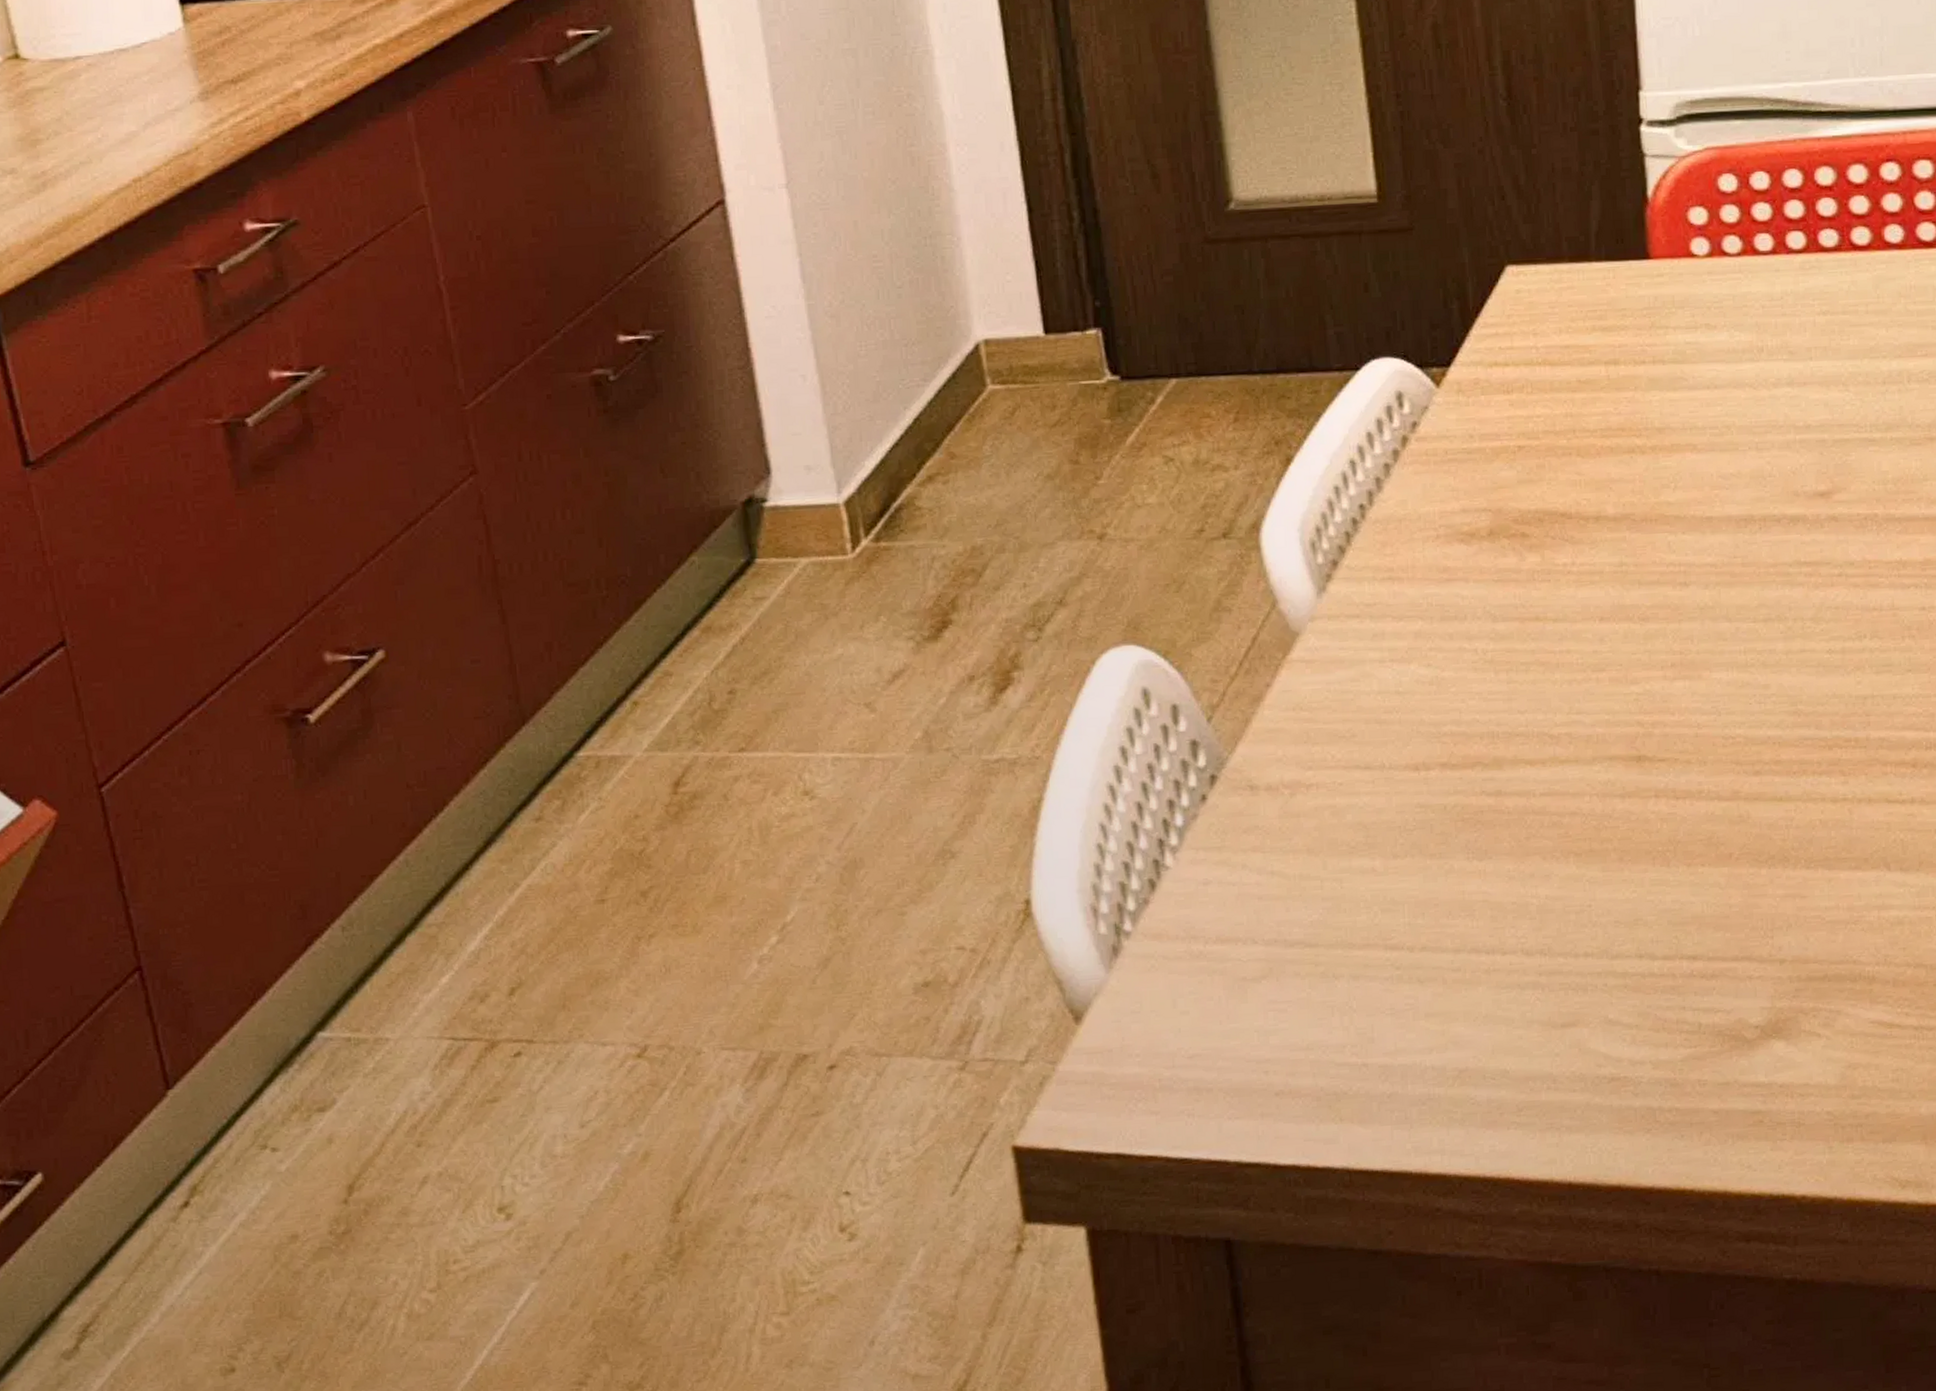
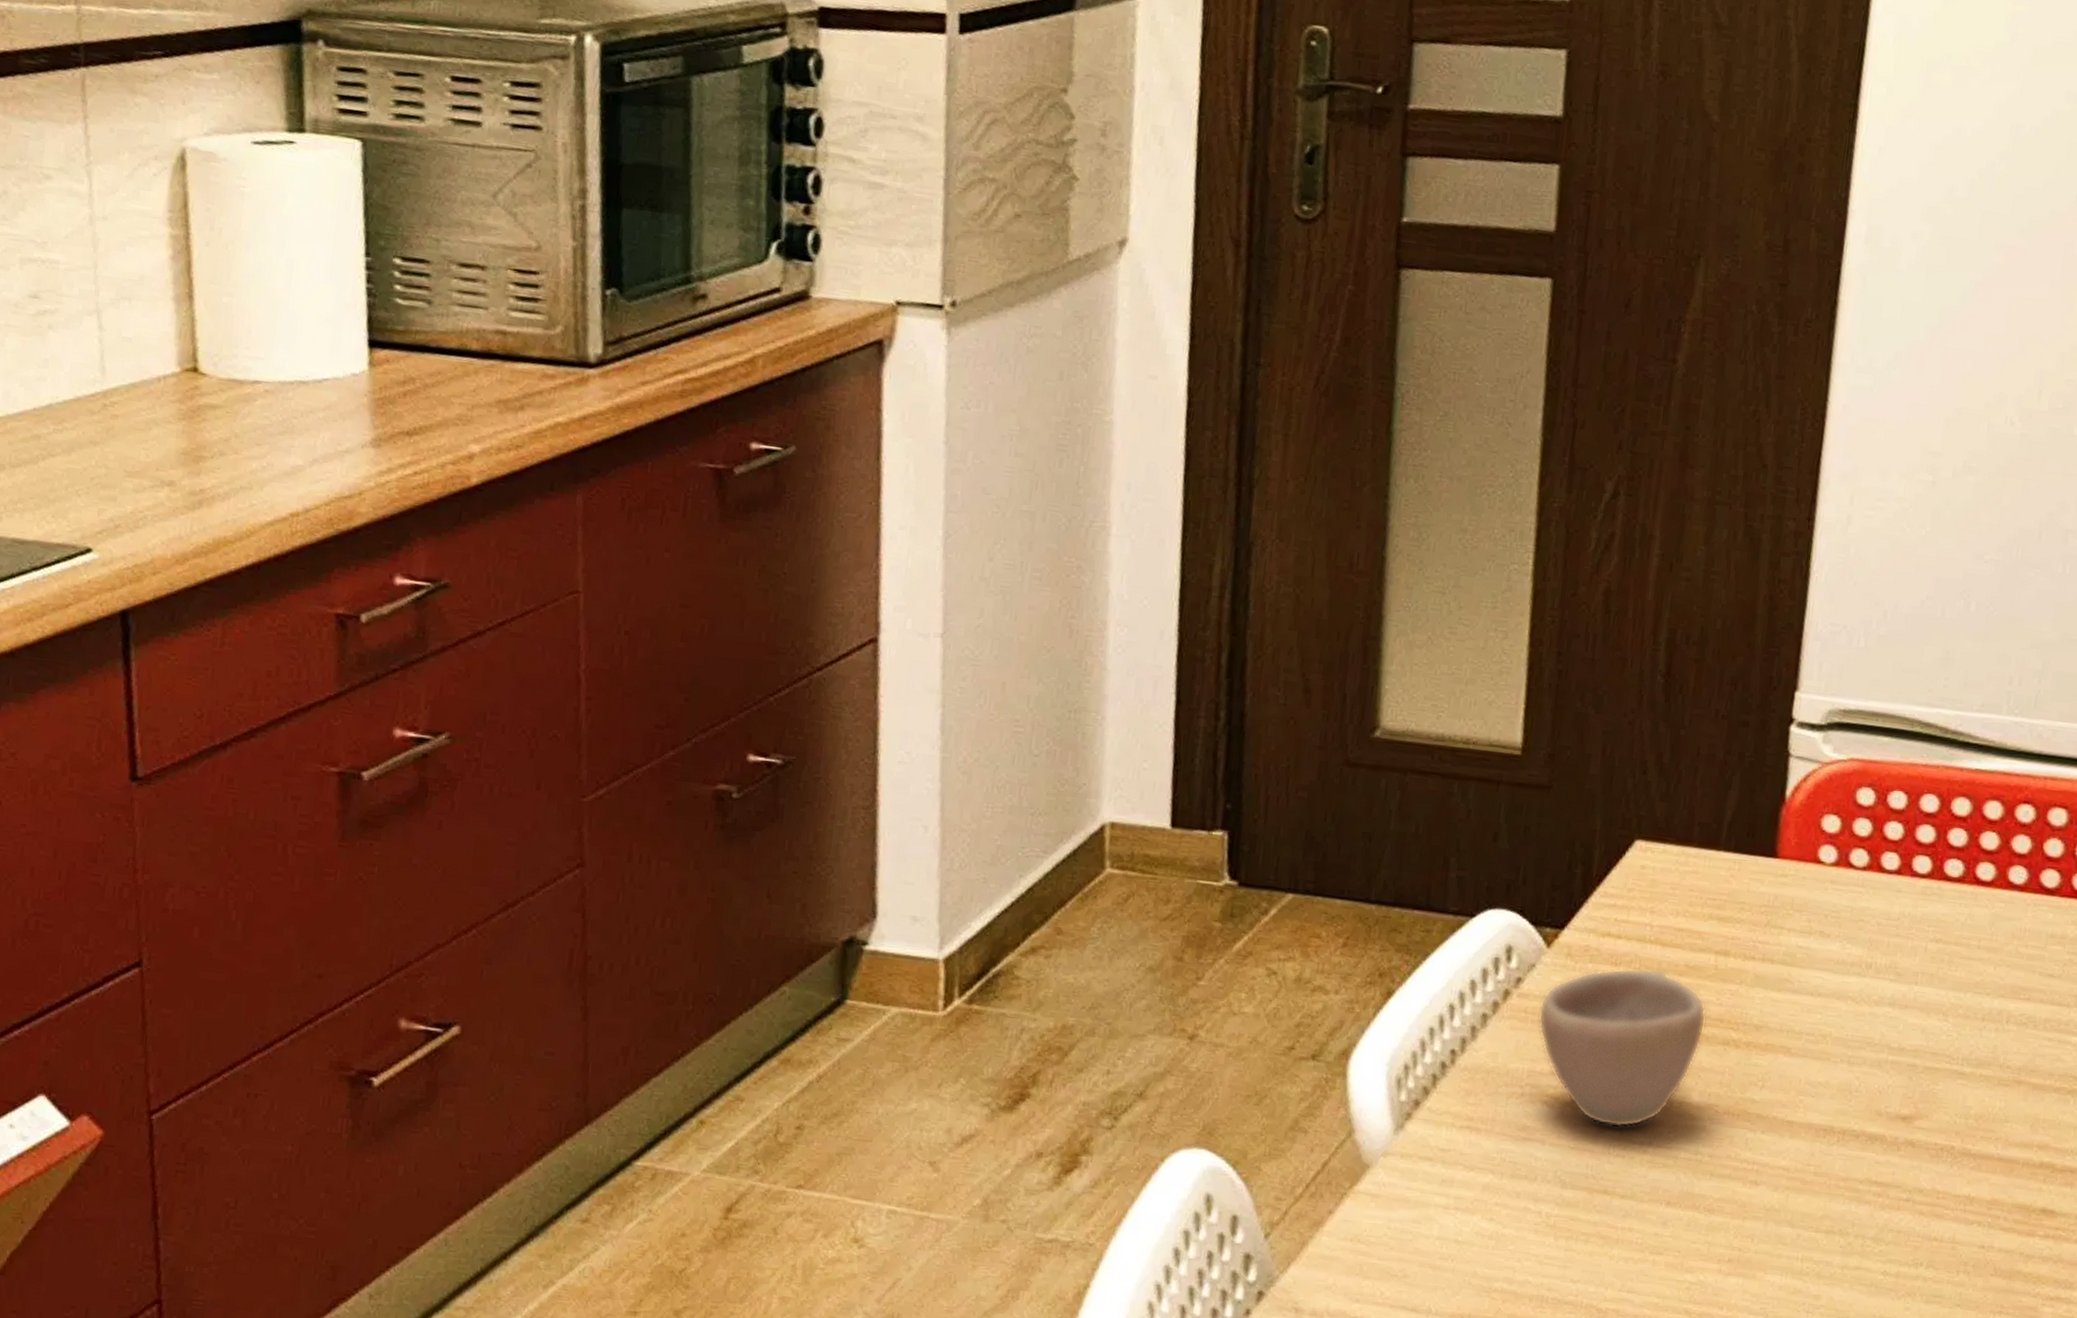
cup: none [1439,389,1608,554] -> present [1538,968,1707,1128]

